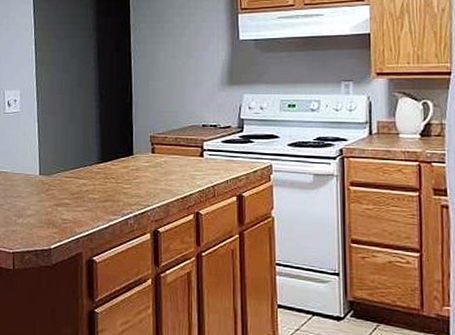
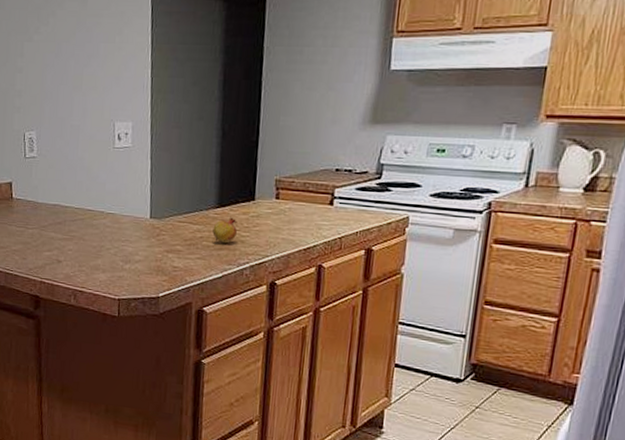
fruit: none [97,170,119,196] -> present [212,216,238,244]

